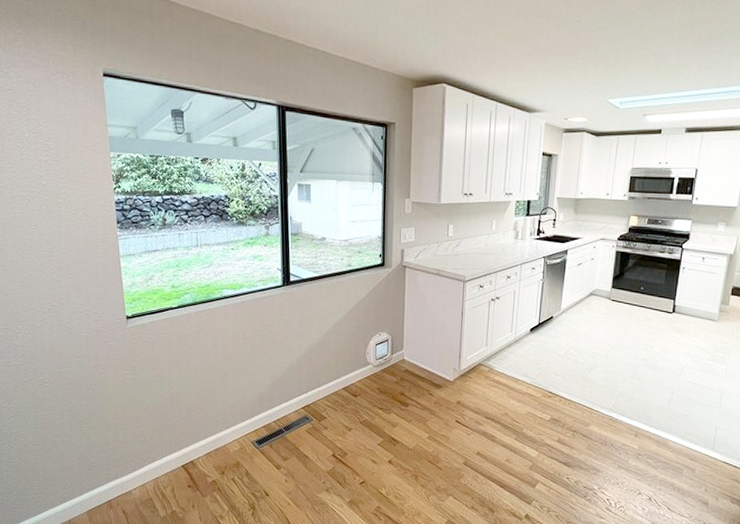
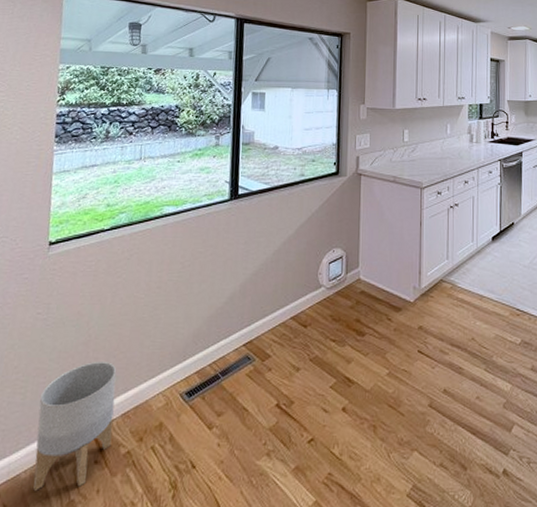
planter: none [138,414,200,503] -> present [33,362,117,491]

